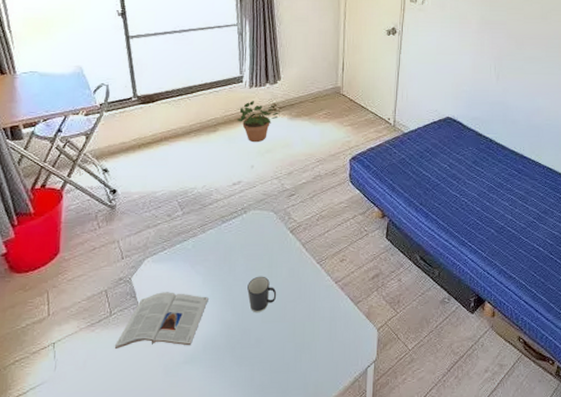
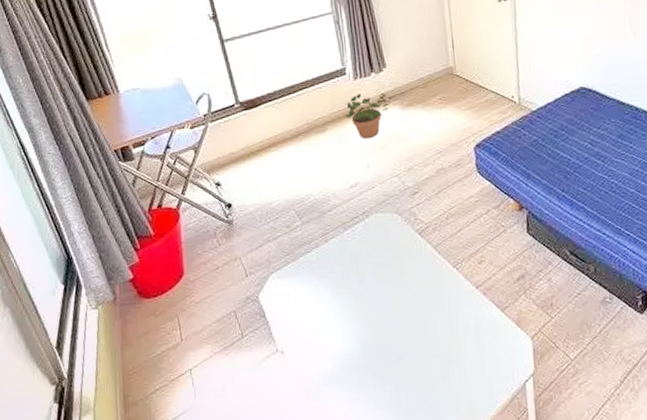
magazine: present [114,292,209,350] -> none [250,308,341,374]
mug: present [247,276,277,312] -> none [380,285,413,326]

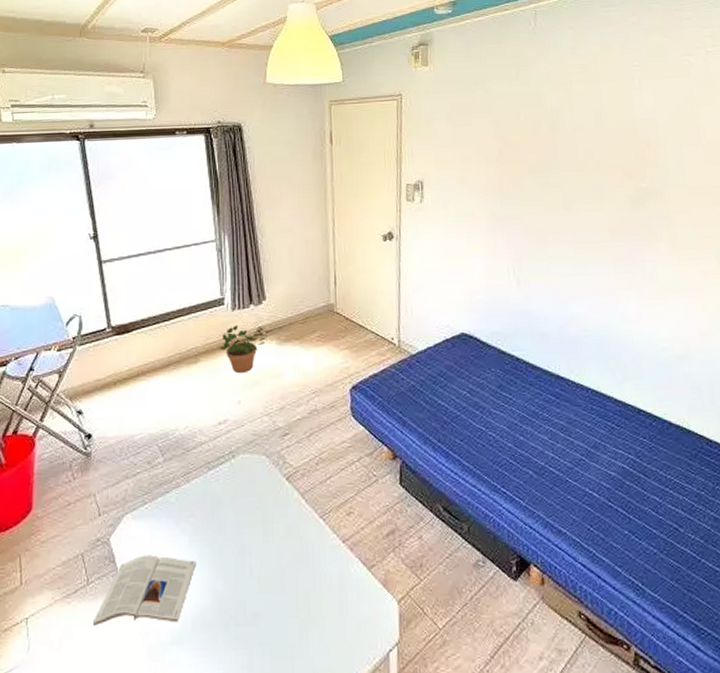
magazine: none [250,308,341,374] -> present [92,555,196,627]

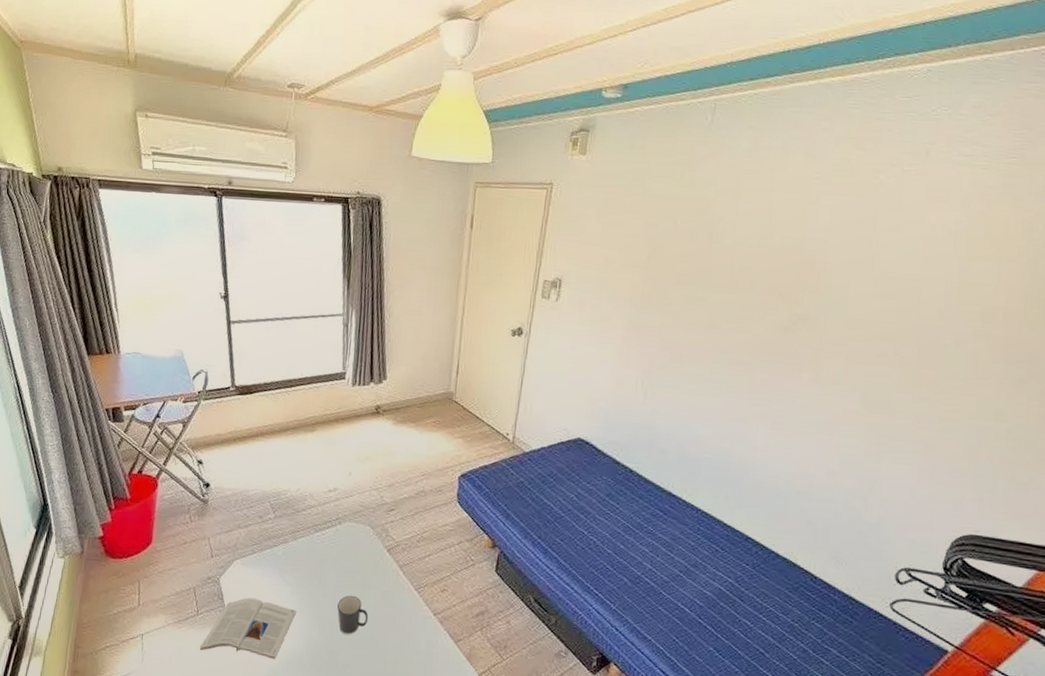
potted plant: present [219,325,267,374] -> none [336,401,384,448]
mug: none [240,534,275,580] -> present [337,595,369,635]

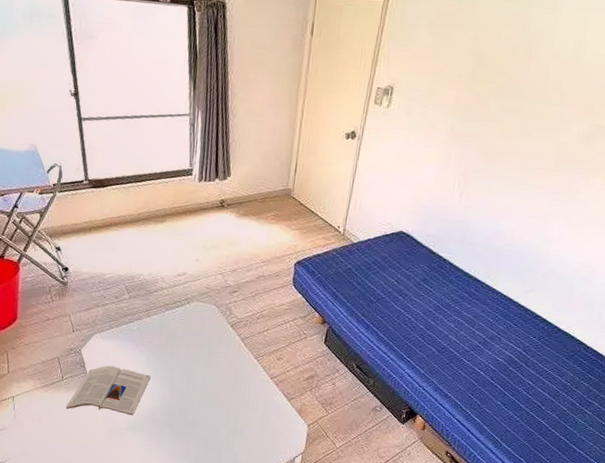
mug: present [337,595,369,635] -> none [187,363,215,395]

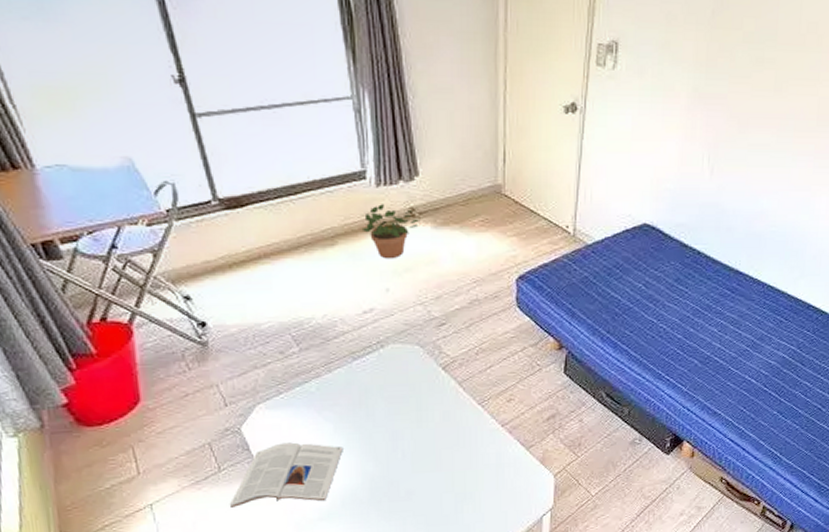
potted plant: none [184,195,228,237] -> present [361,204,421,259]

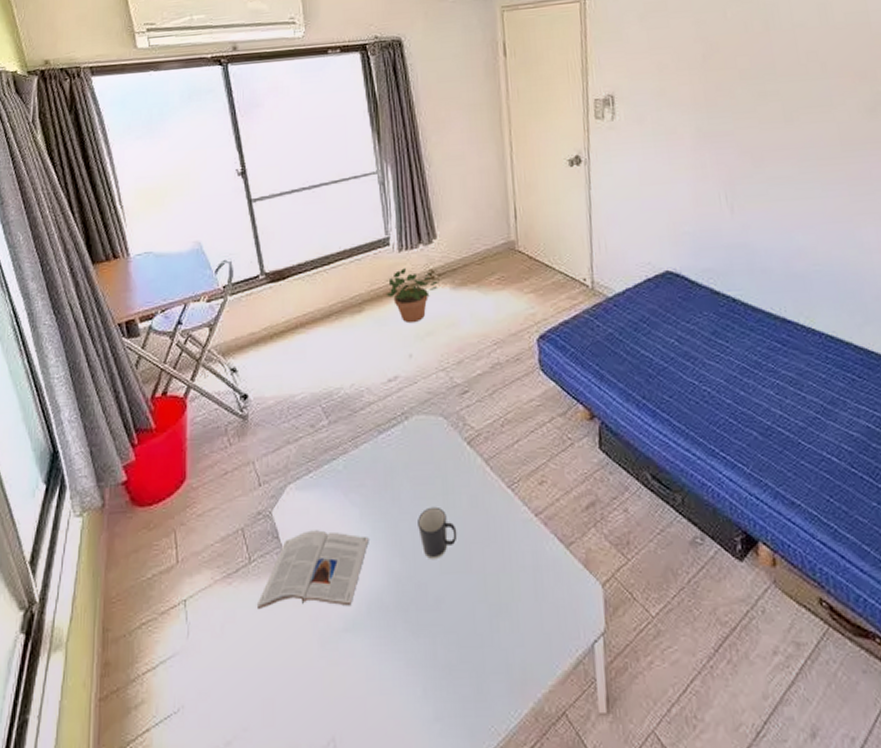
mug: none [391,421,429,462] -> present [418,506,458,559]

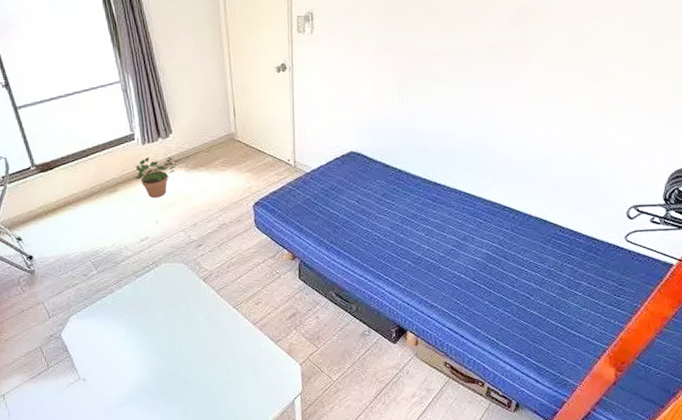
magazine: present [256,530,369,610] -> none [56,344,135,397]
mug: present [418,506,458,559] -> none [169,323,198,357]

